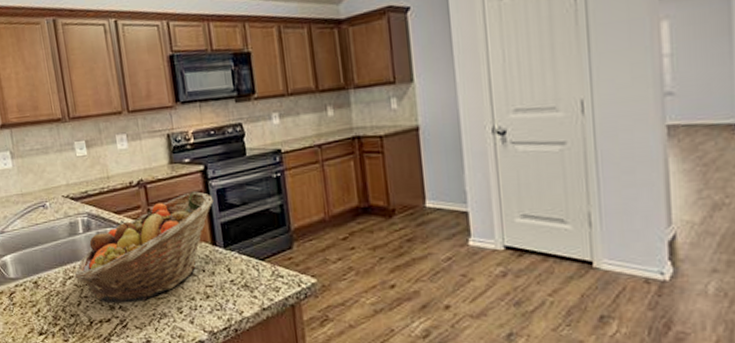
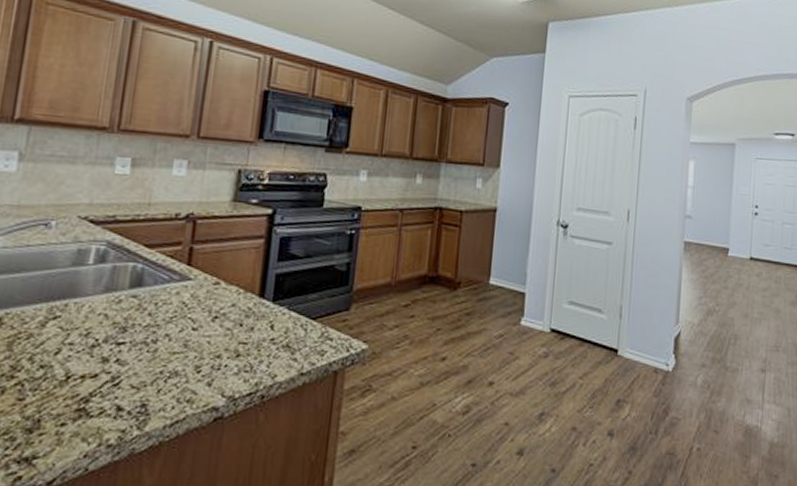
fruit basket: present [74,191,214,303] -> none [62,235,274,356]

